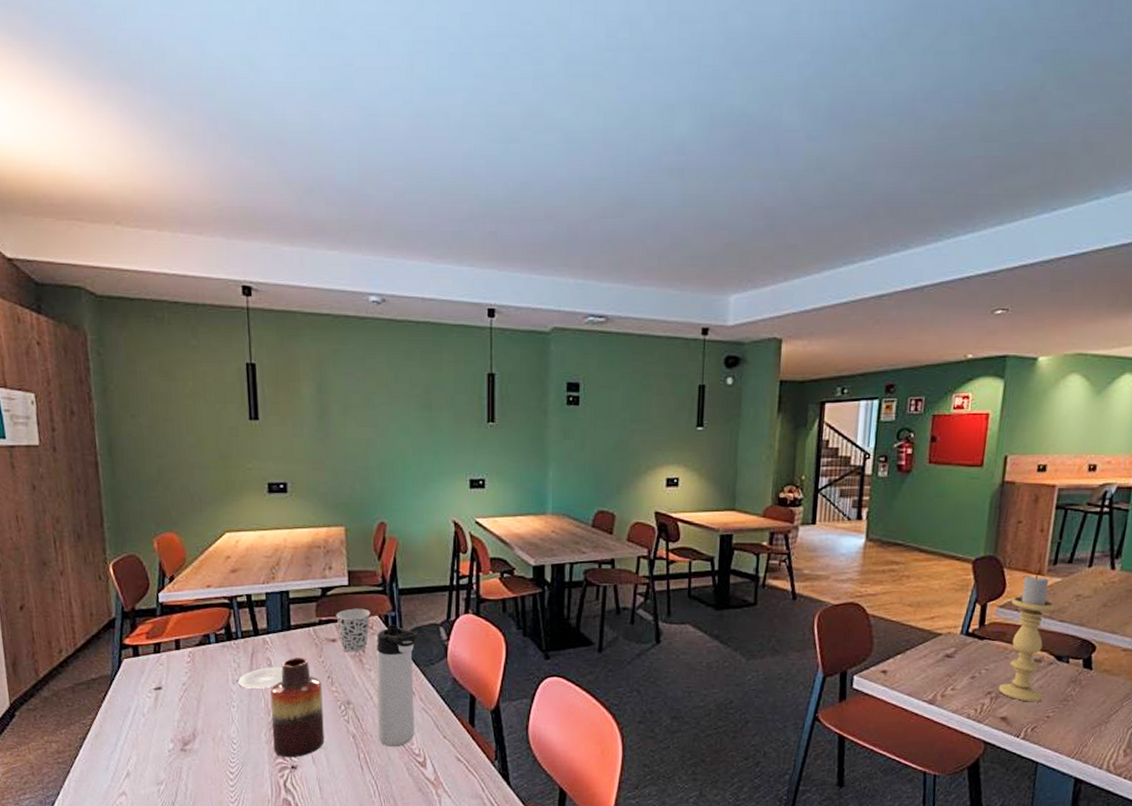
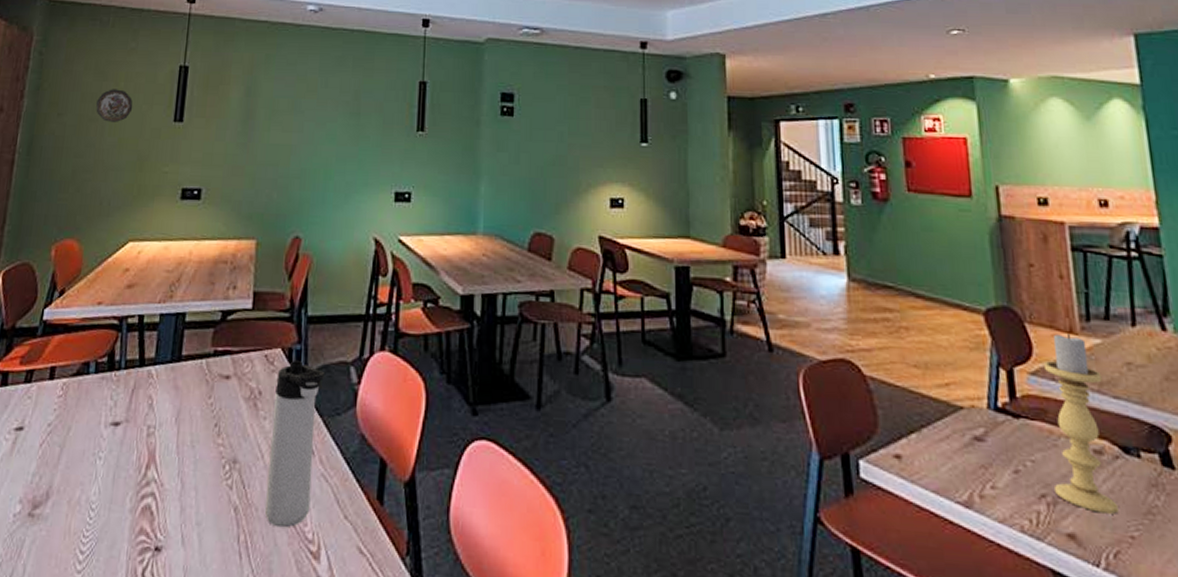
decorative plate: none [168,389,206,423] -> present [96,89,133,123]
plate: present [237,667,283,689] -> none [110,408,165,436]
vase: present [270,657,325,758] -> none [137,396,207,535]
cup: present [336,608,371,653] -> none [234,337,273,394]

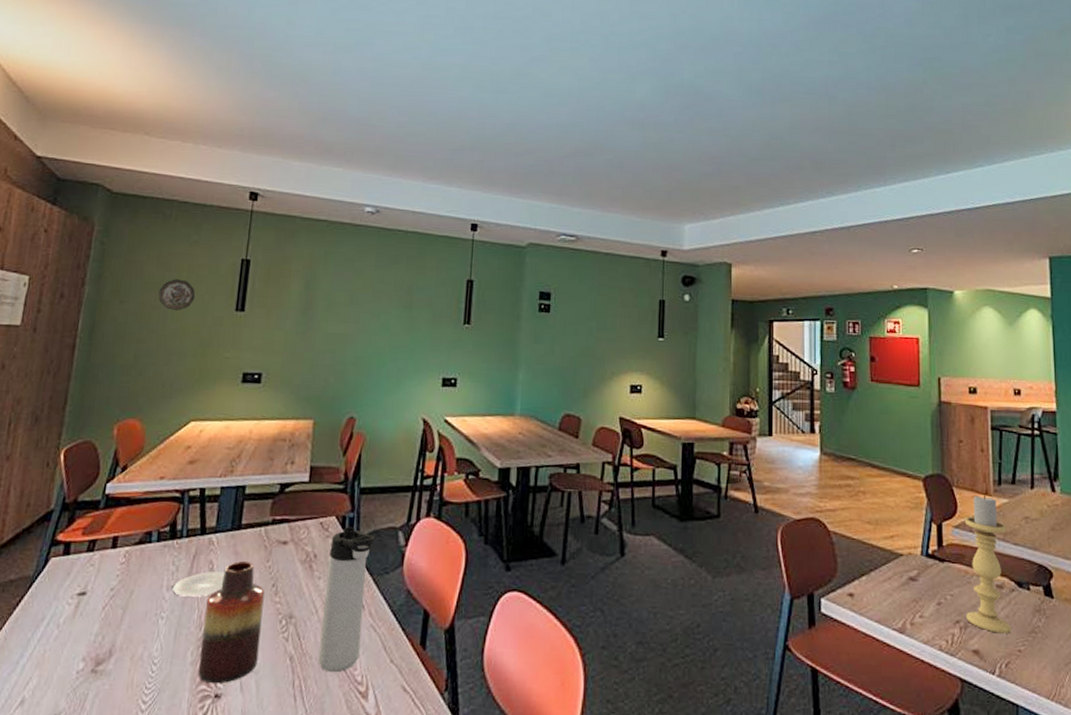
plate: none [110,408,165,436] -> present [172,571,225,597]
vase: none [137,396,207,535] -> present [198,560,265,684]

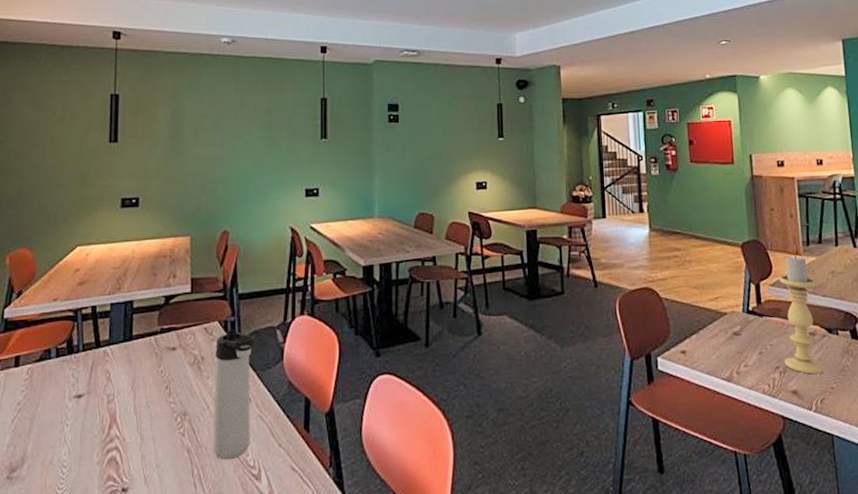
decorative plate: present [158,279,196,311] -> none [36,117,71,147]
plate: present [172,571,225,597] -> none [74,380,121,404]
vase: present [198,560,265,684] -> none [104,367,159,480]

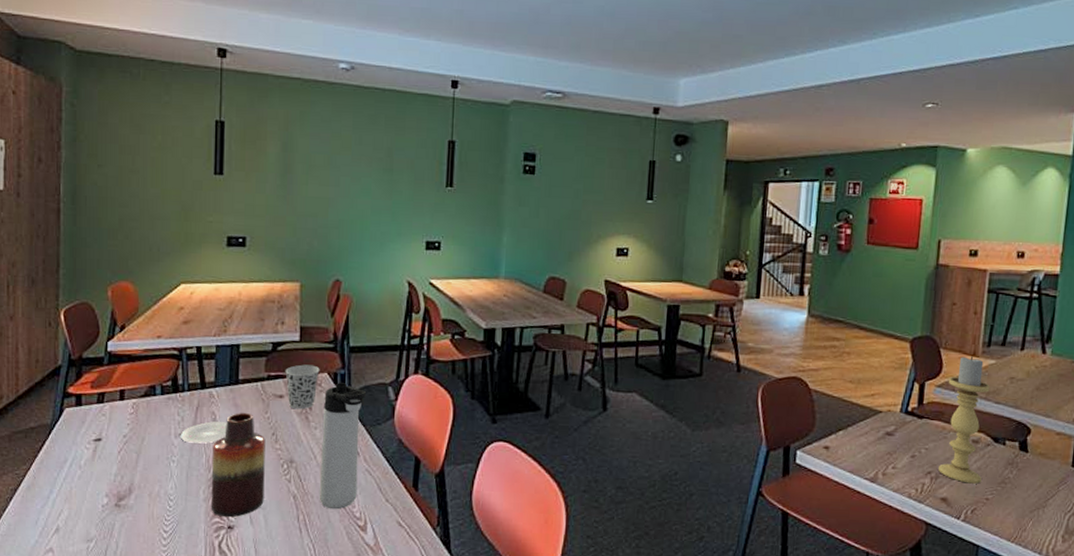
plate: none [74,380,121,404] -> present [180,421,227,444]
vase: none [104,367,159,480] -> present [211,412,265,518]
cup: none [177,315,211,361] -> present [285,364,320,410]

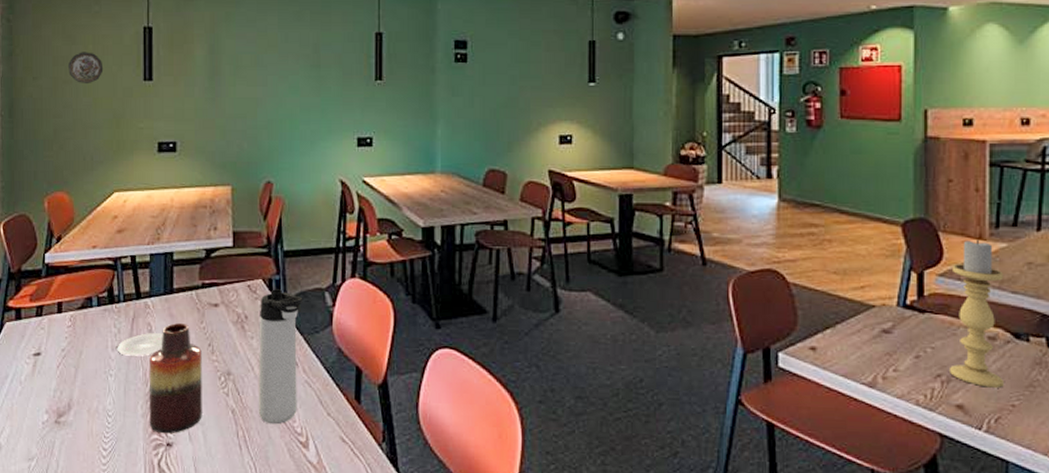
decorative plate: none [136,142,173,175] -> present [68,52,104,85]
cup: present [285,364,320,410] -> none [219,271,254,319]

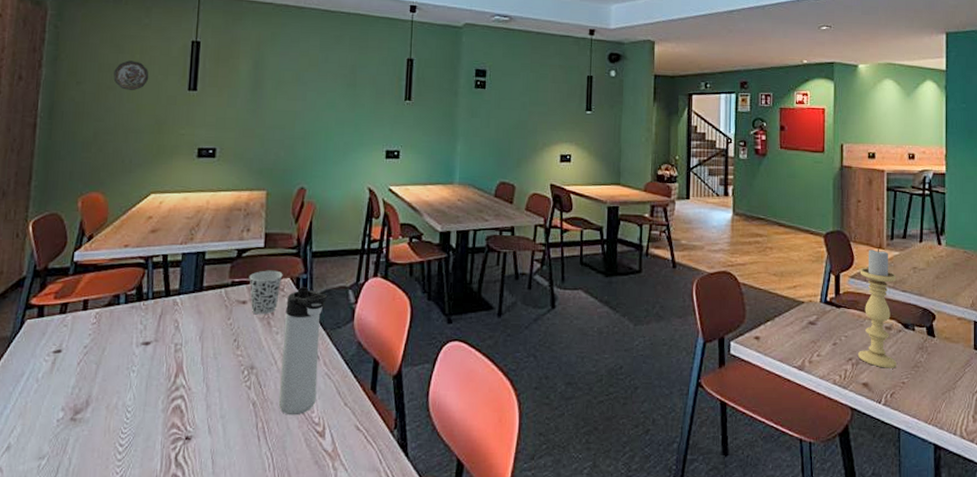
plate: present [117,333,163,356] -> none [141,329,190,352]
vase: present [149,322,202,434] -> none [169,319,227,428]
cup: none [219,271,254,319] -> present [249,270,283,315]

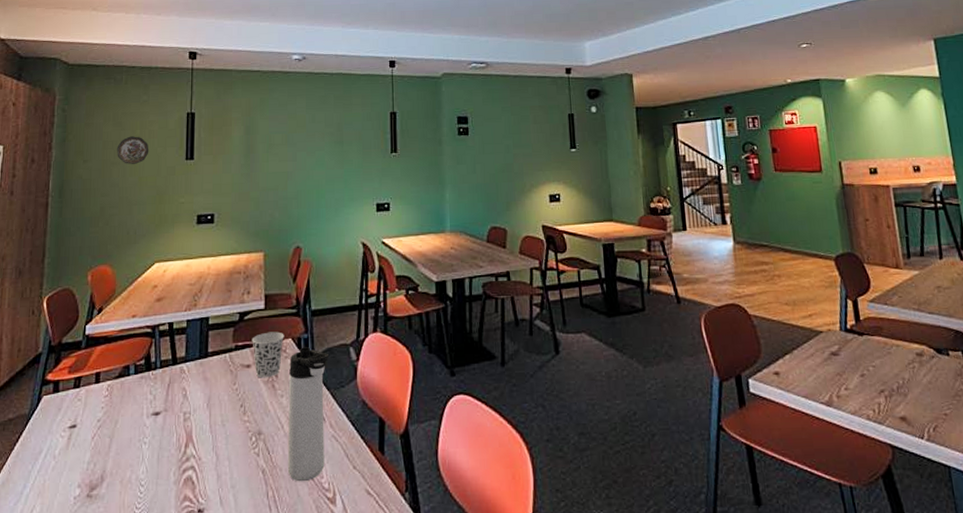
candle holder: present [857,248,897,369] -> none [878,268,935,399]

